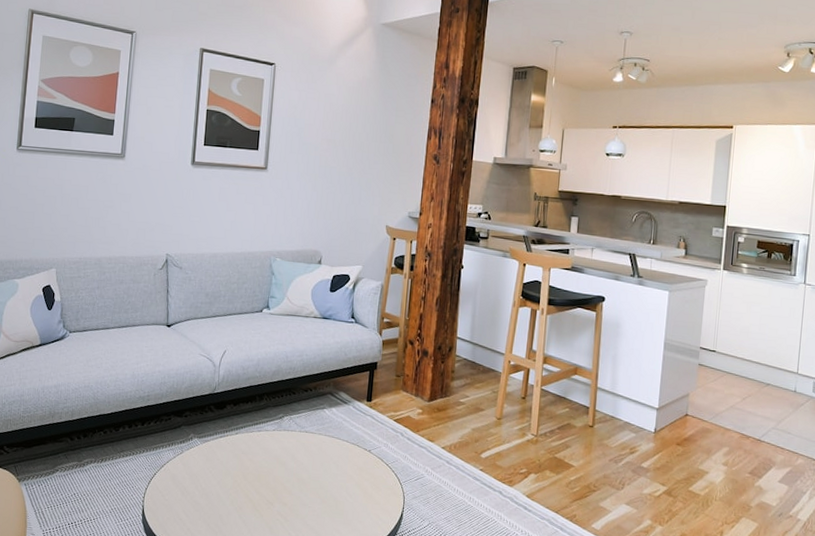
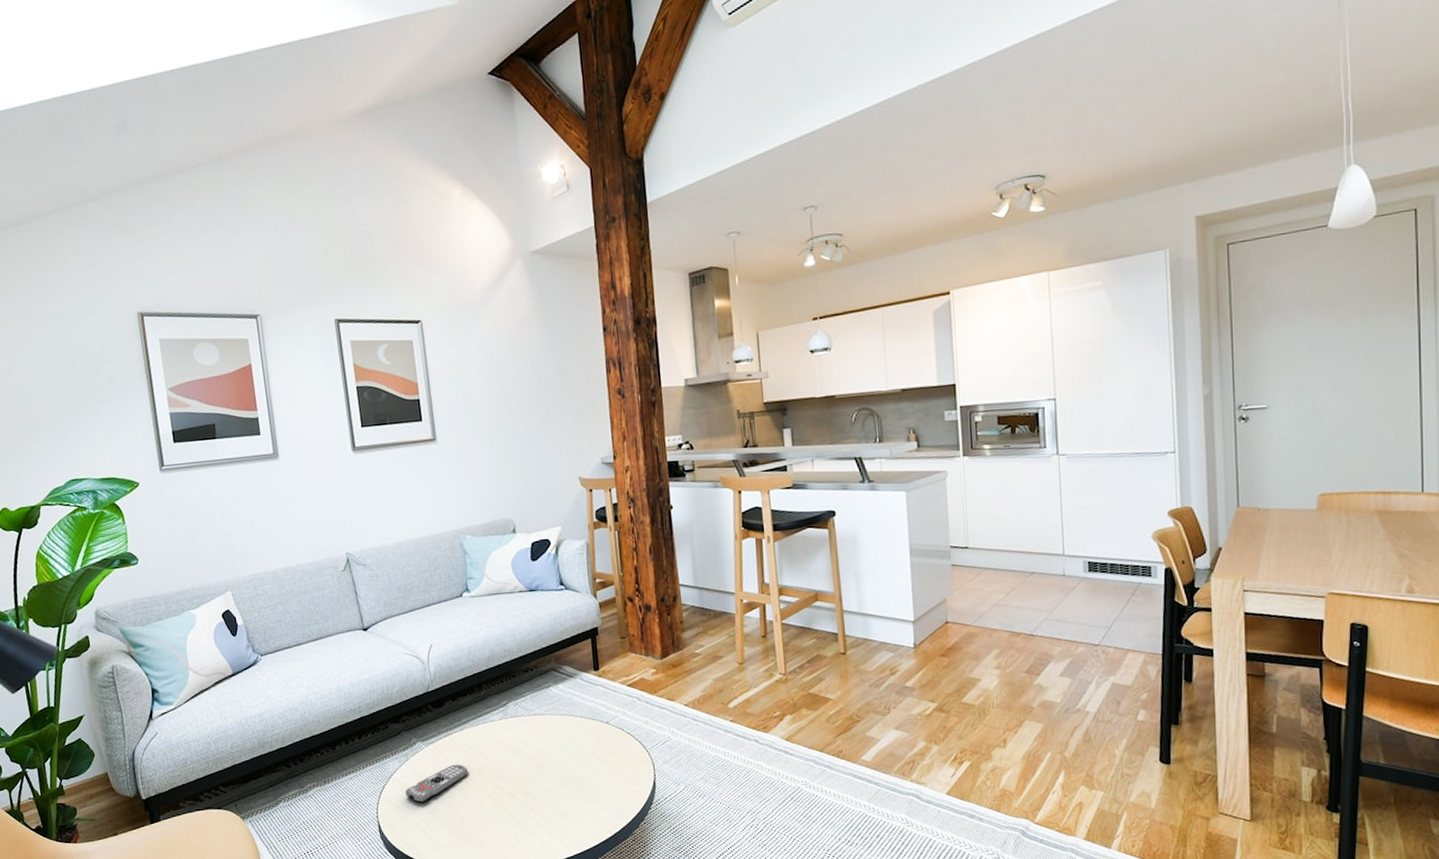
remote control: none [173,464,235,495] -> present [405,764,468,803]

